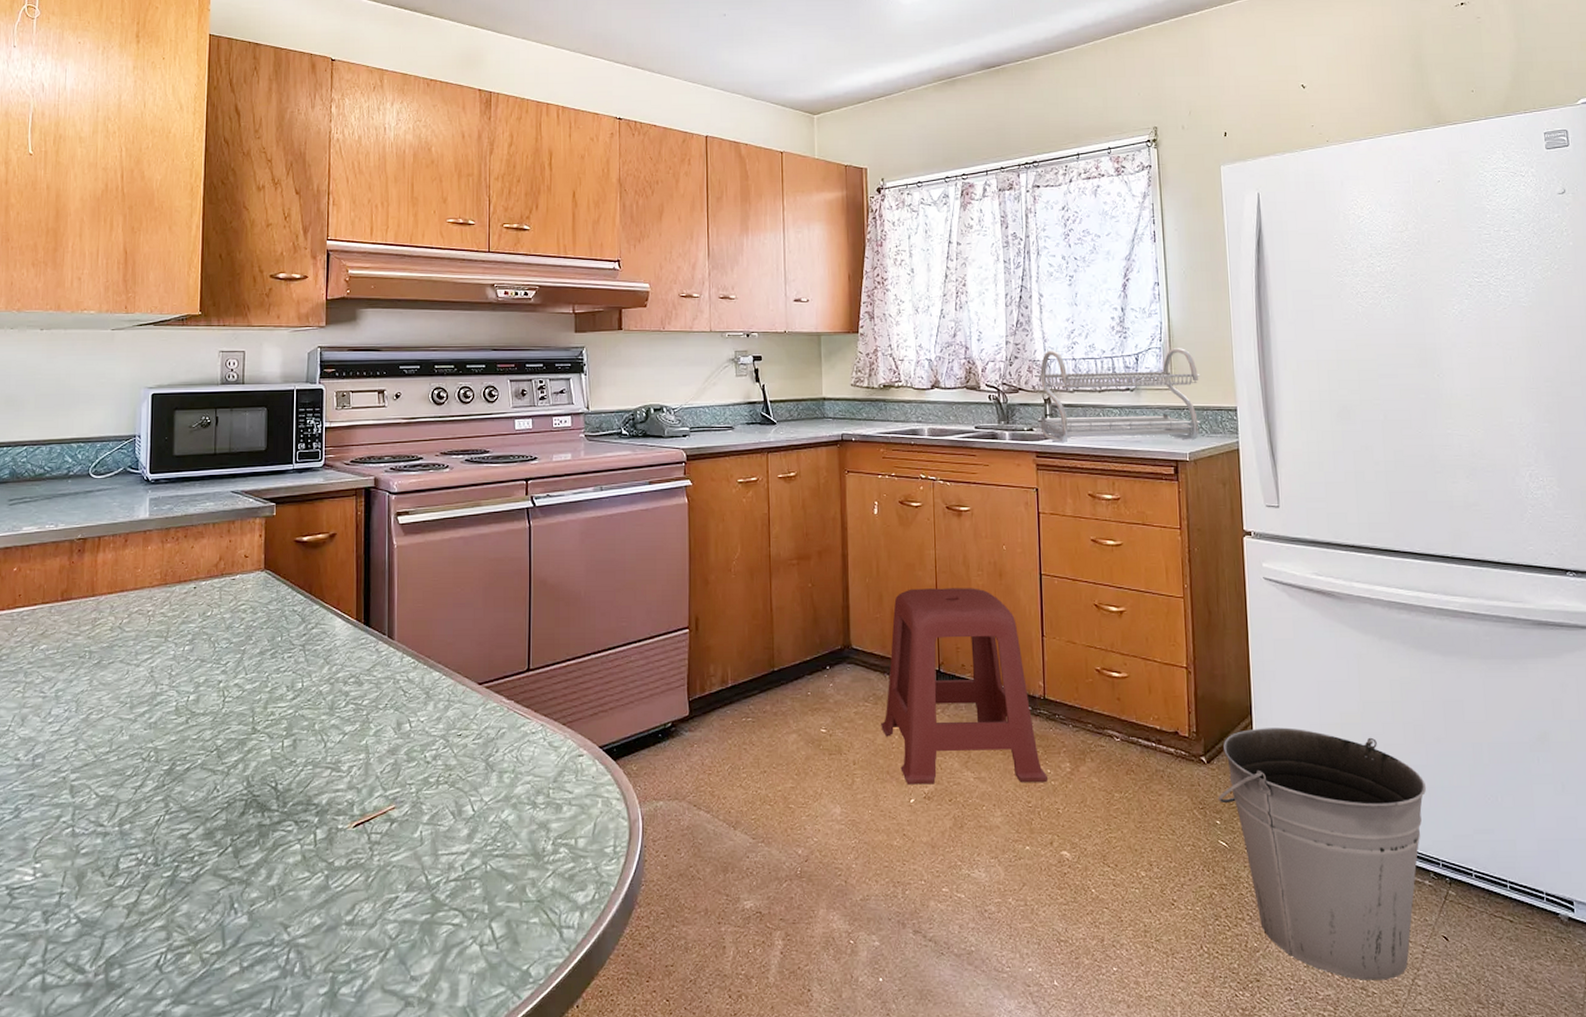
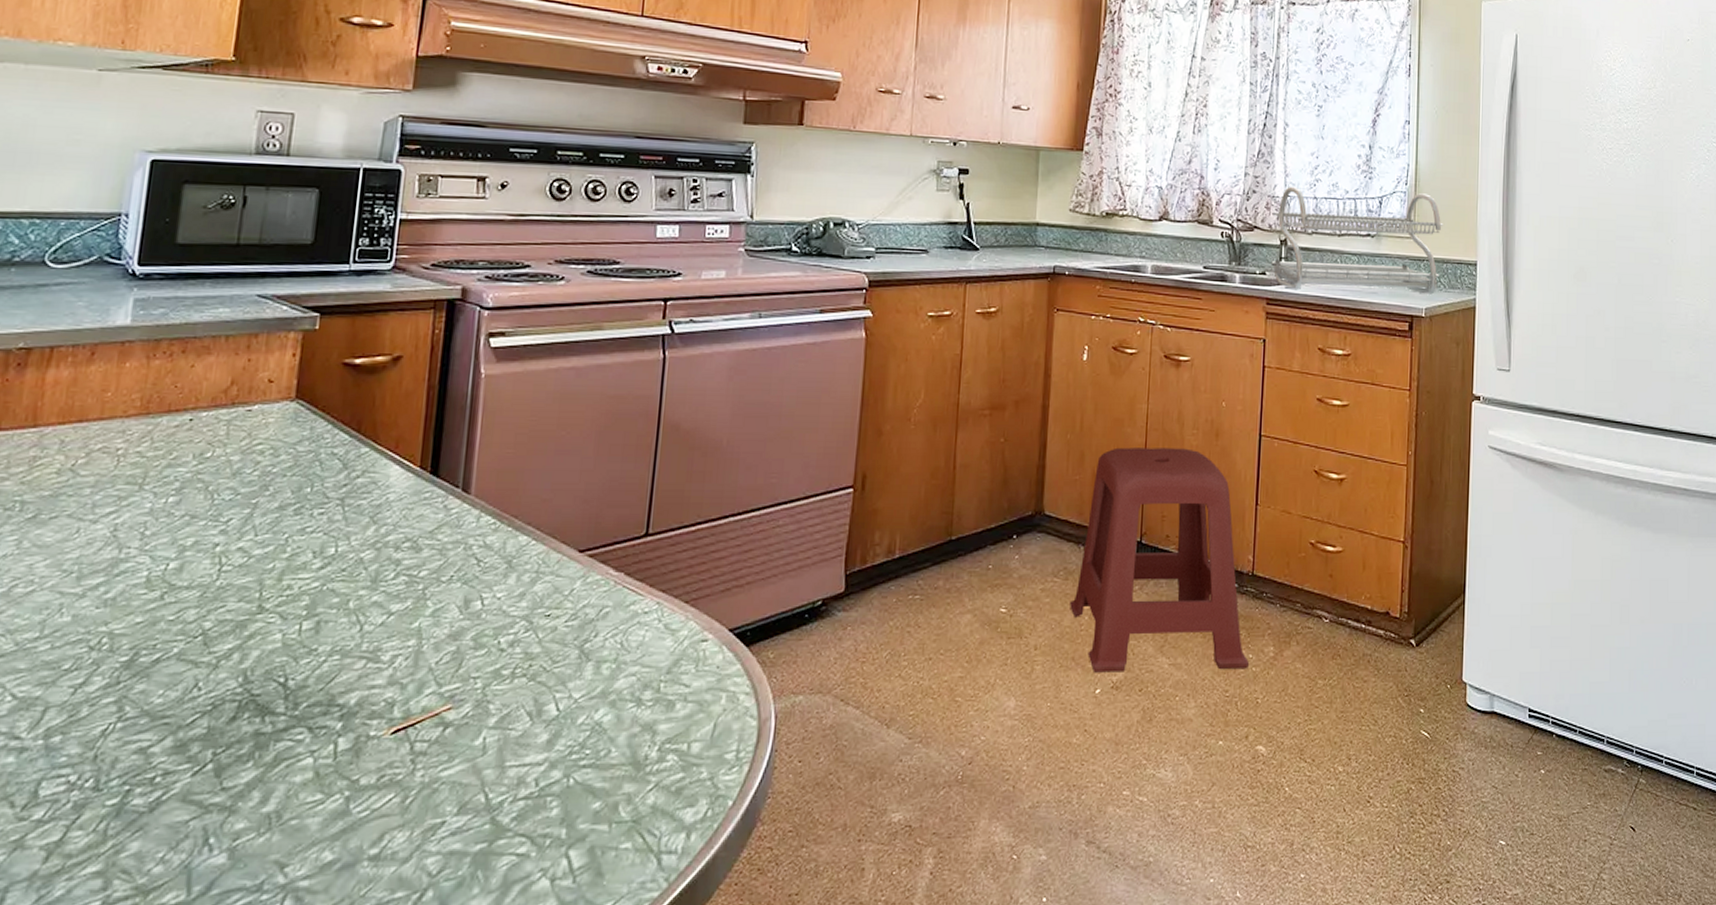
bucket: present [1218,727,1427,981] -> none [1423,607,1628,877]

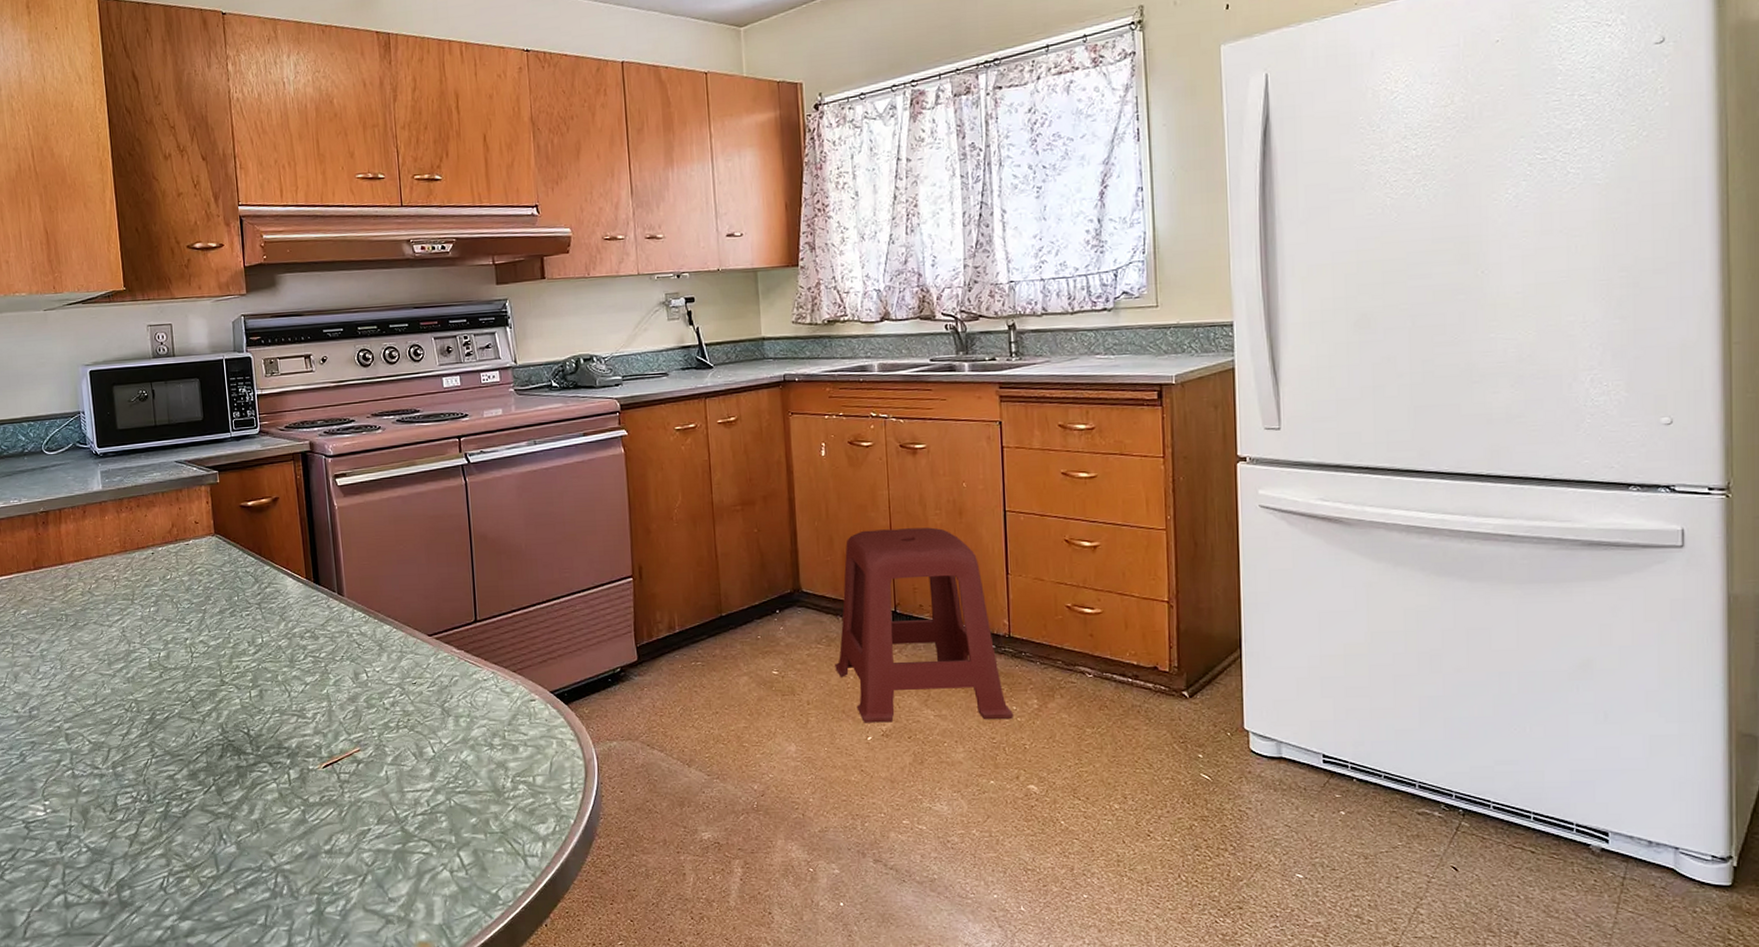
dish rack: present [1271,186,1443,295] -> none [1000,259,1190,372]

